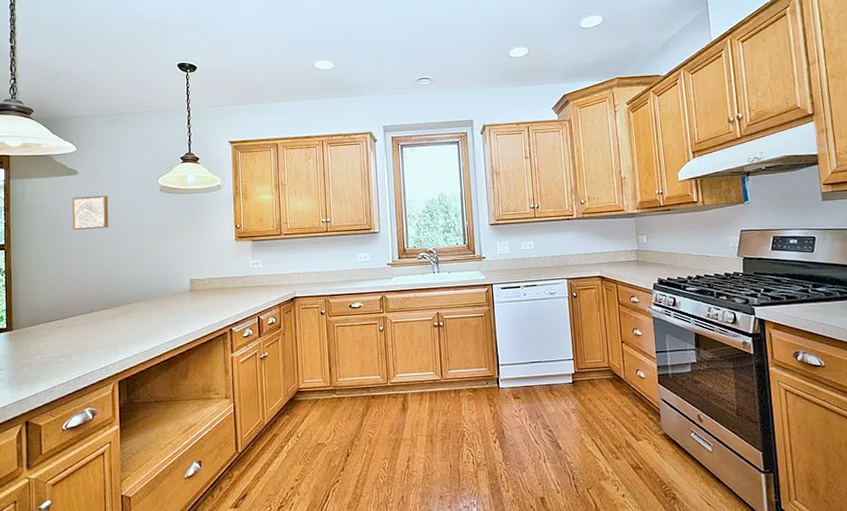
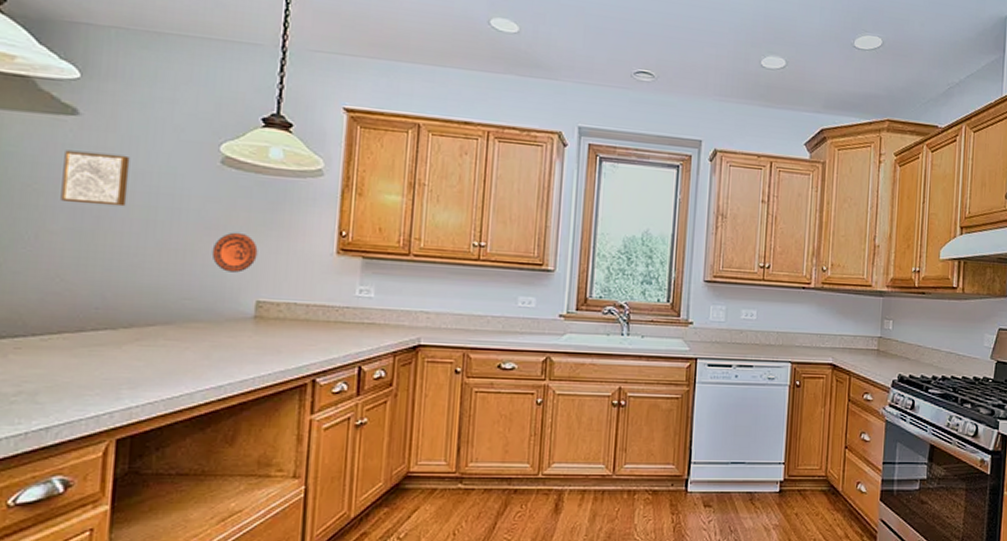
decorative plate: none [160,235,188,262] -> present [211,232,258,273]

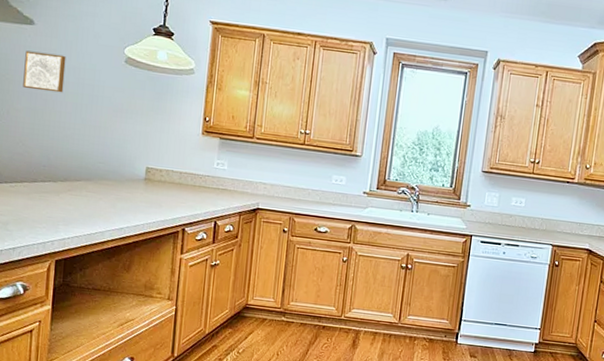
decorative plate: present [211,232,258,273] -> none [117,114,148,145]

